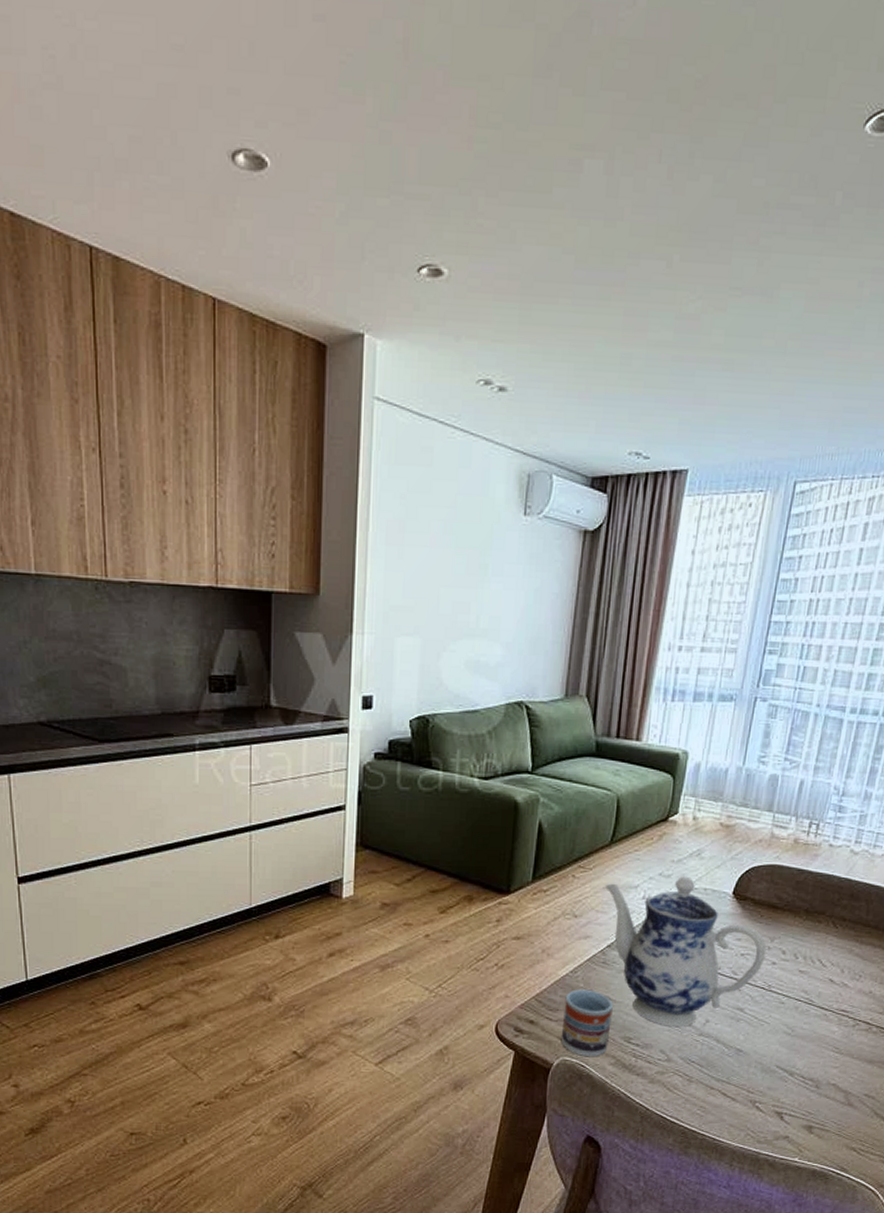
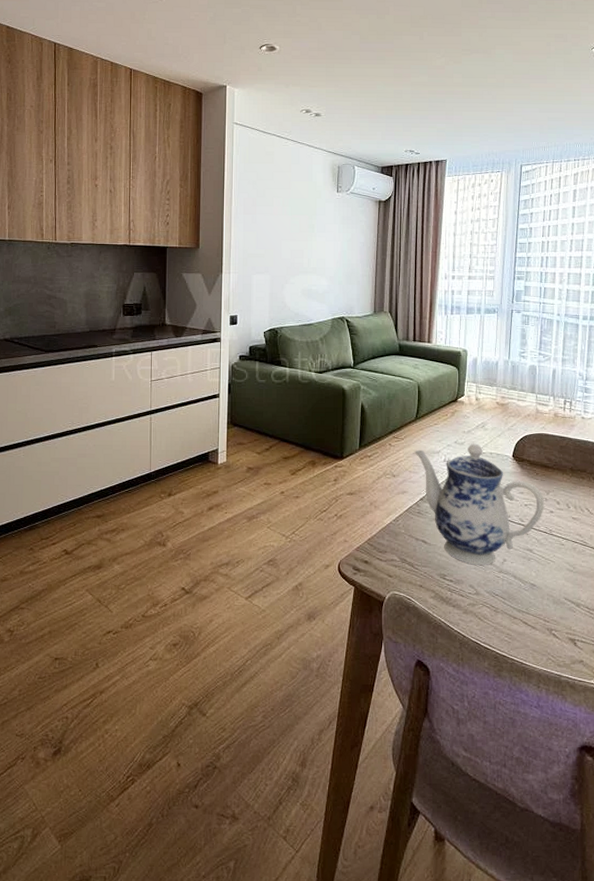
cup: present [560,989,614,1057] -> none [390,535,430,592]

